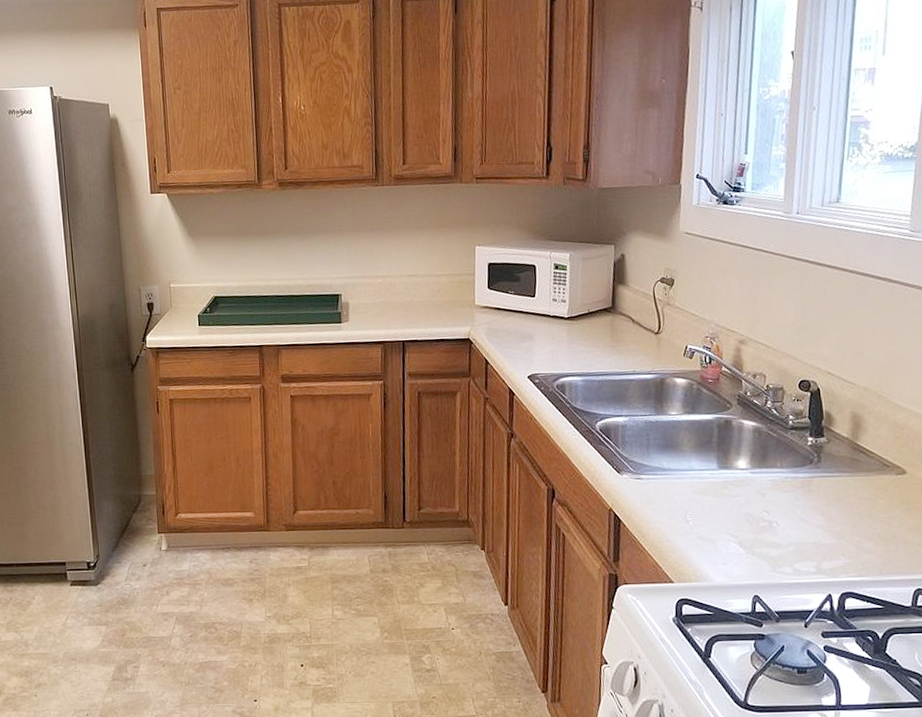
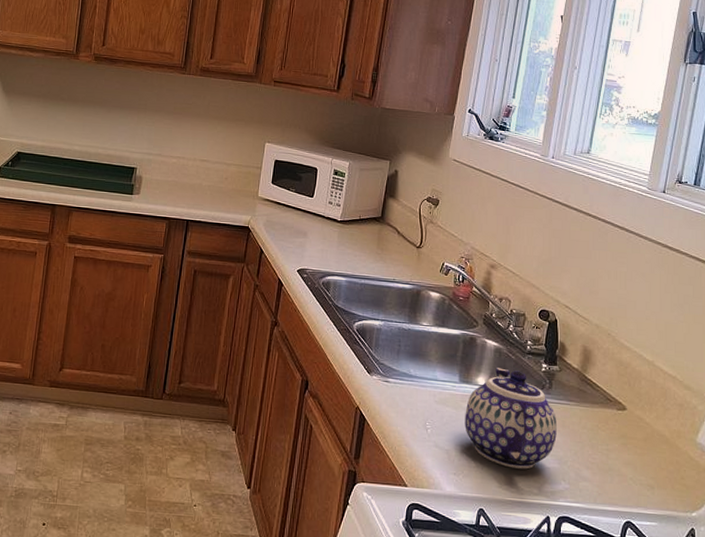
teapot: none [727,448,831,550] -> present [465,368,557,470]

